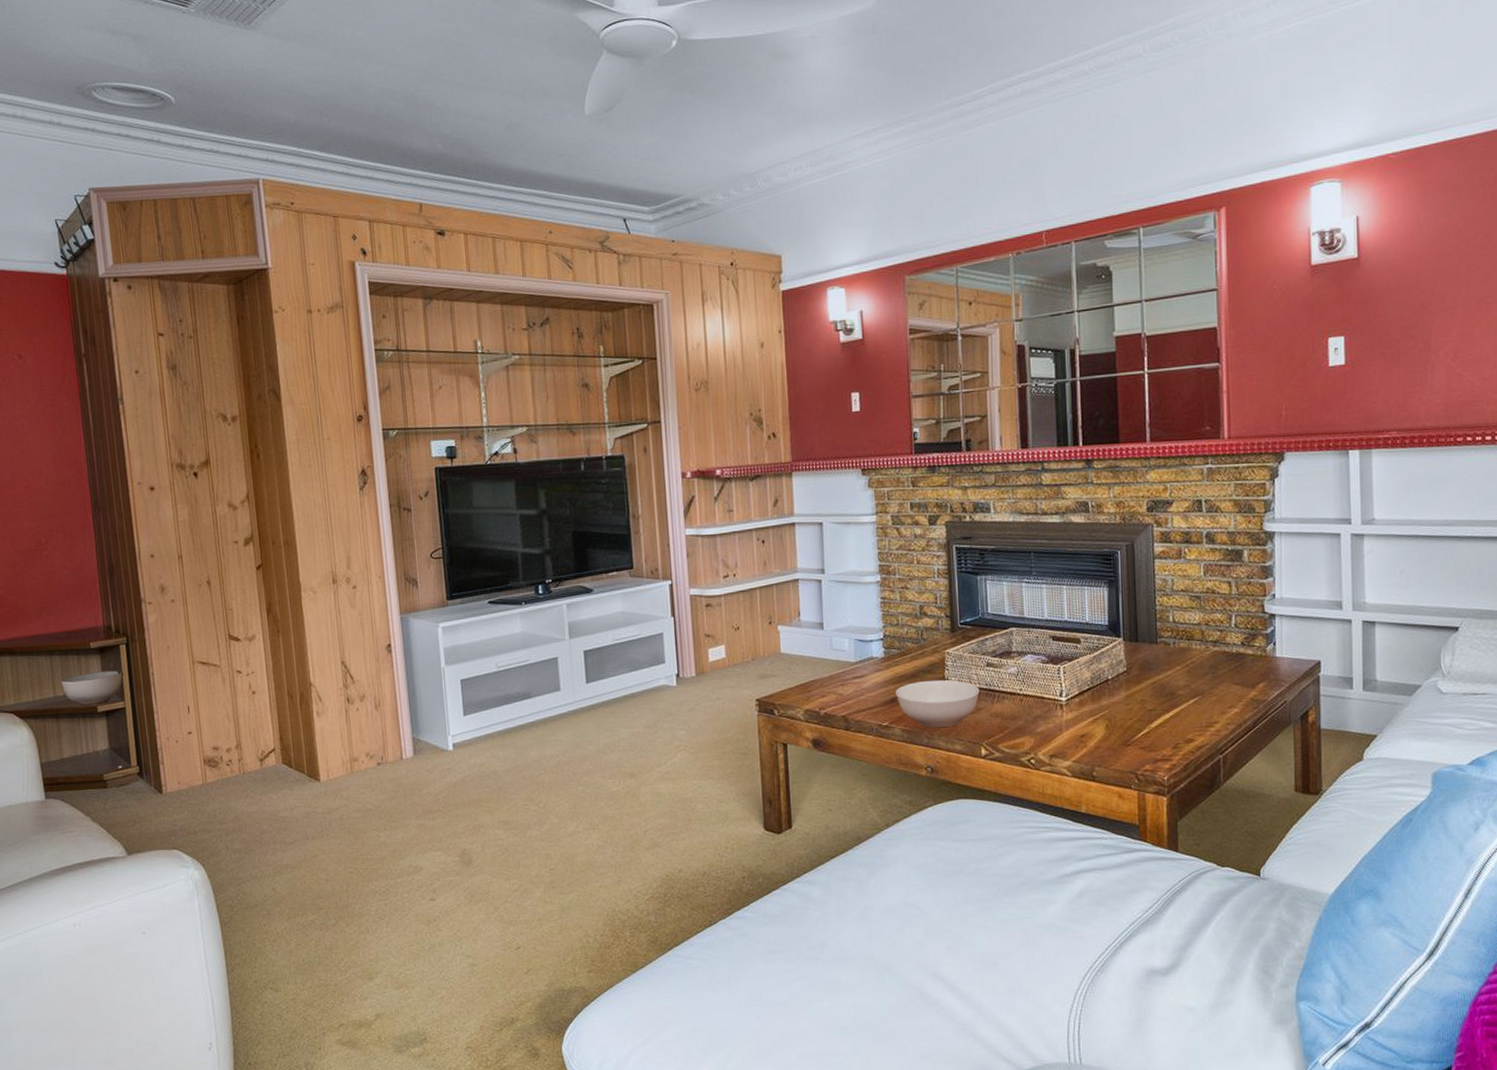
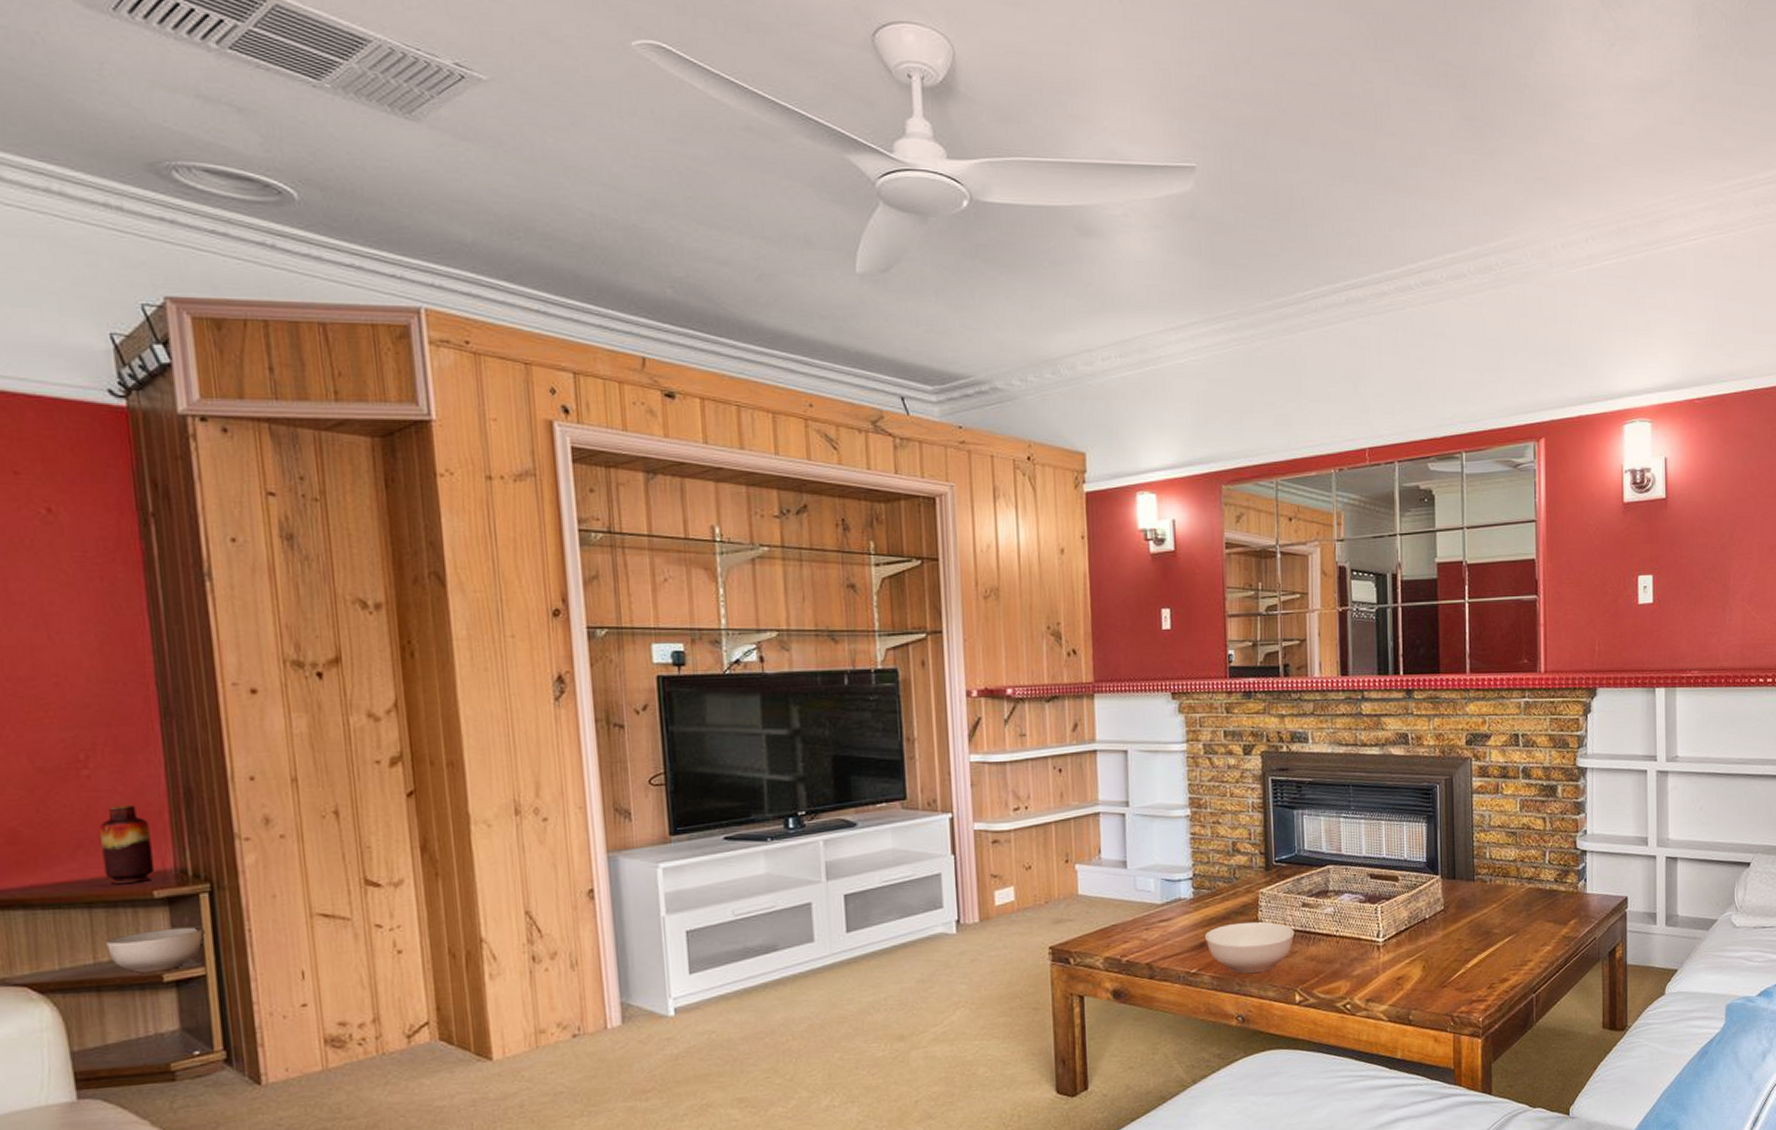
vase: none [55,577,90,638] -> present [99,805,154,885]

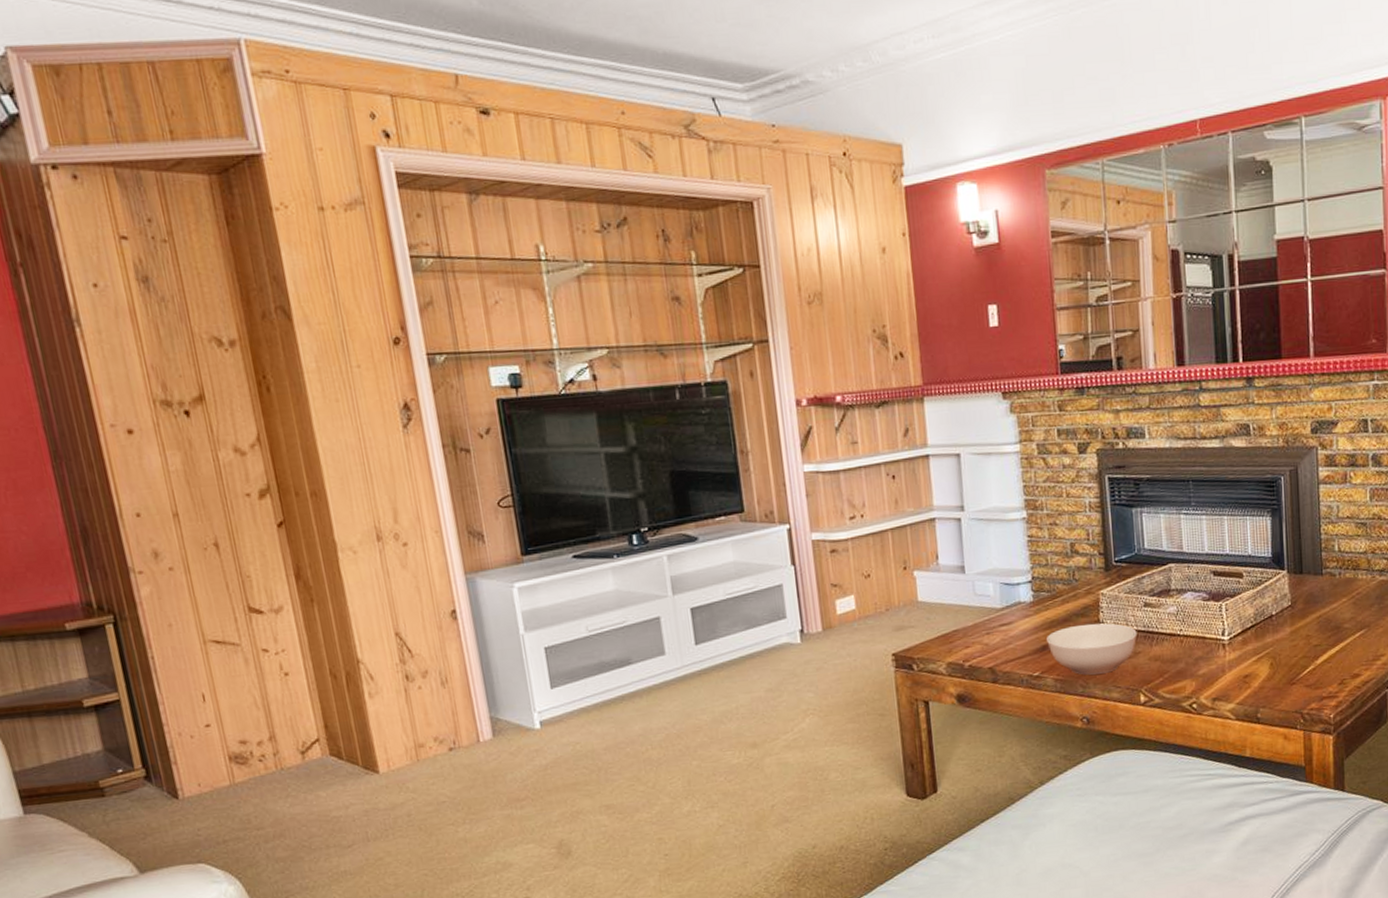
vase: present [99,805,154,885] -> none [11,544,64,619]
bowl: present [105,926,204,973] -> none [29,655,114,699]

